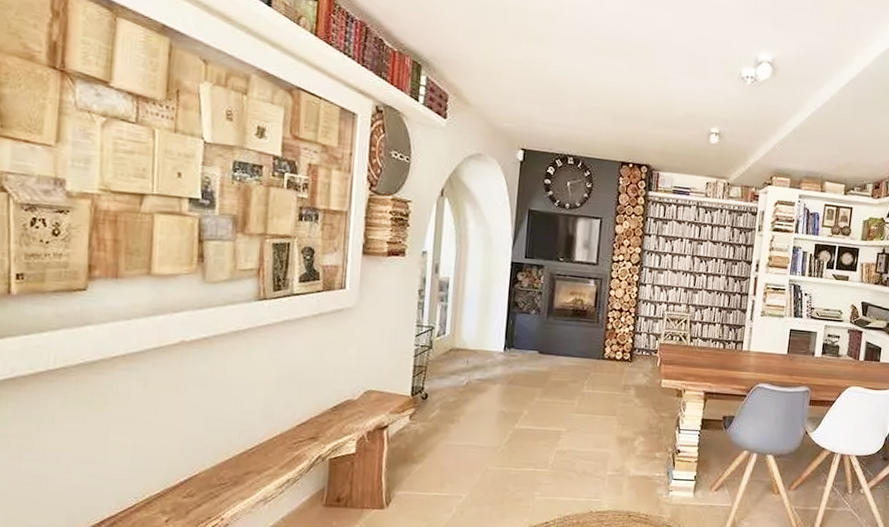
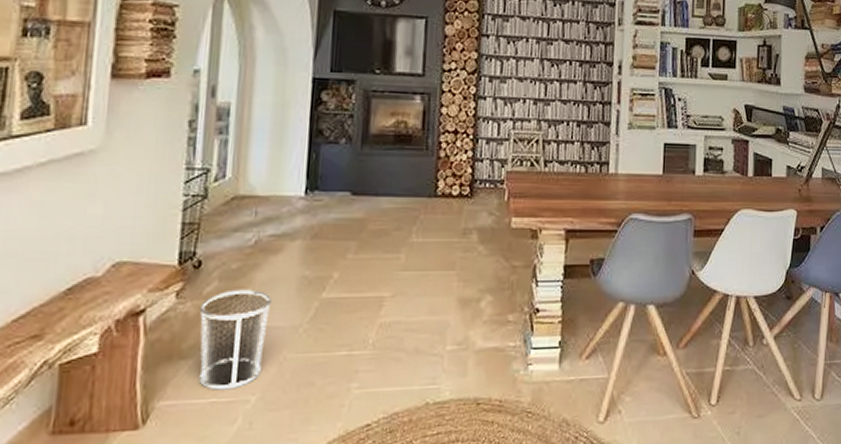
waste bin: none [425,417,478,488] -> present [198,289,272,390]

